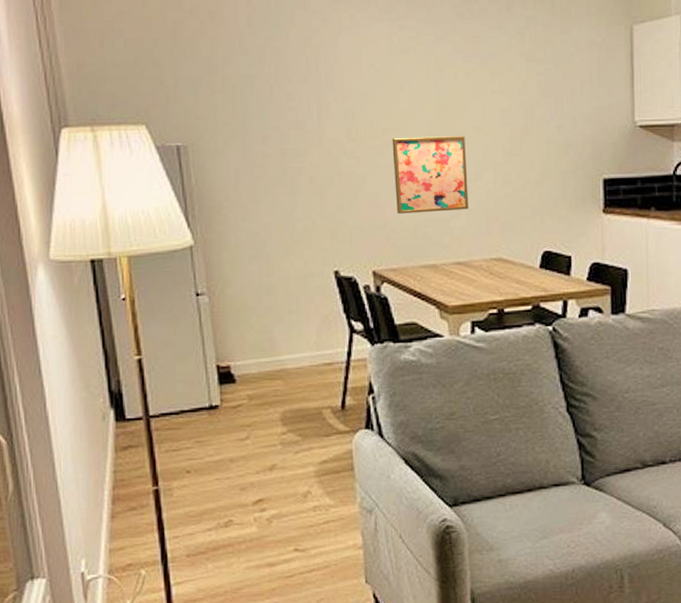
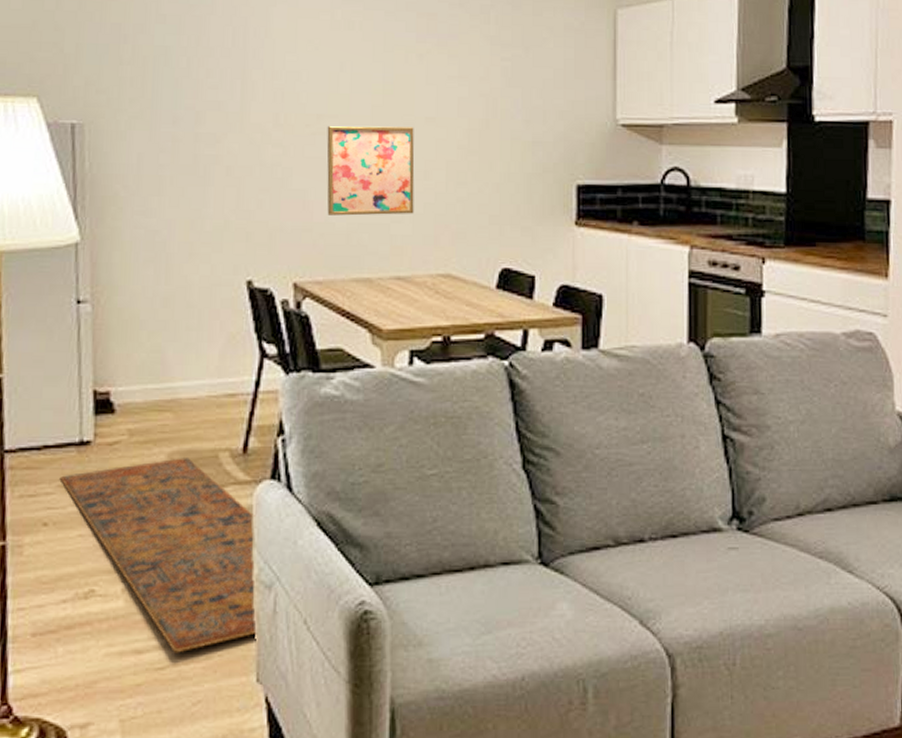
rug: none [196,415,364,565] -> present [59,458,258,653]

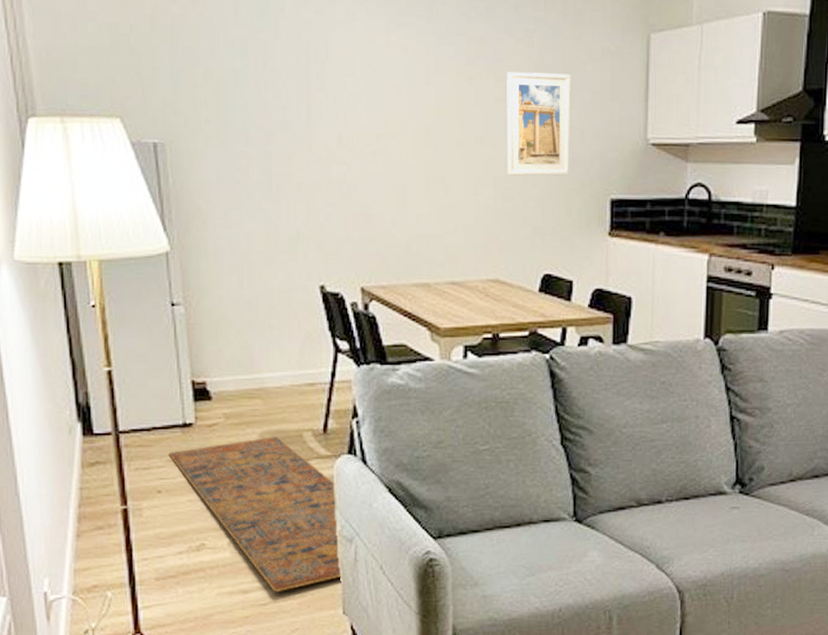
wall art: present [326,126,415,216] -> none [386,145,466,228]
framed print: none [460,48,531,160] -> present [506,72,571,176]

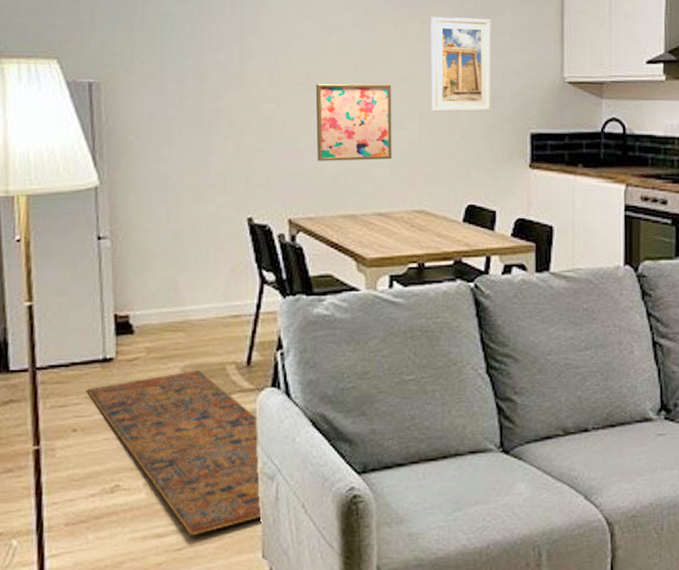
wall art: none [386,145,466,228] -> present [315,83,392,161]

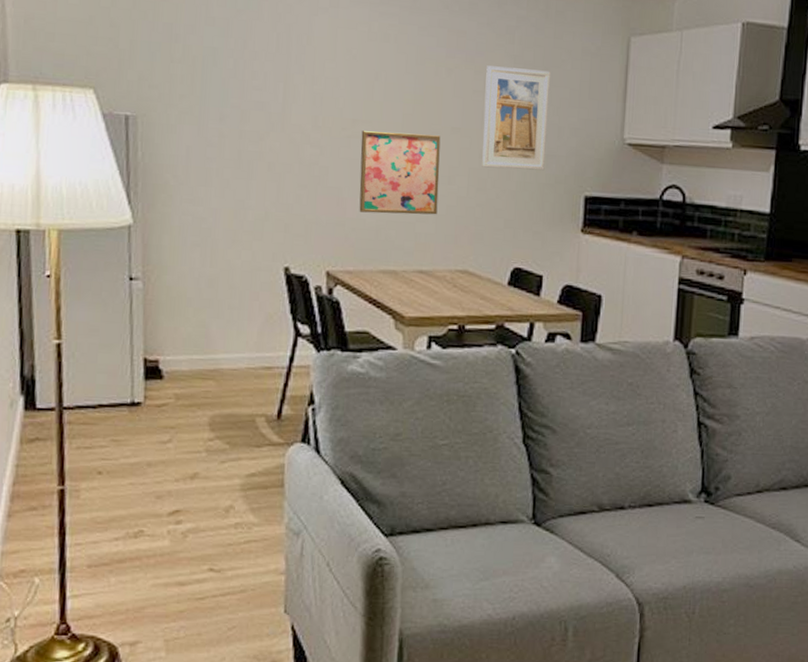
rug: present [86,370,263,536] -> none [113,420,287,587]

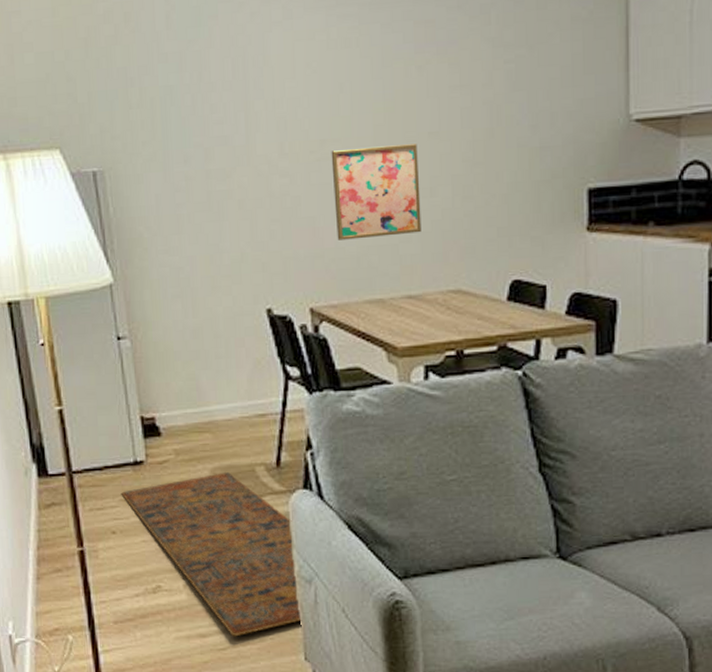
rug: none [113,420,287,587] -> present [121,472,303,637]
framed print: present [482,65,550,171] -> none [461,49,538,172]

